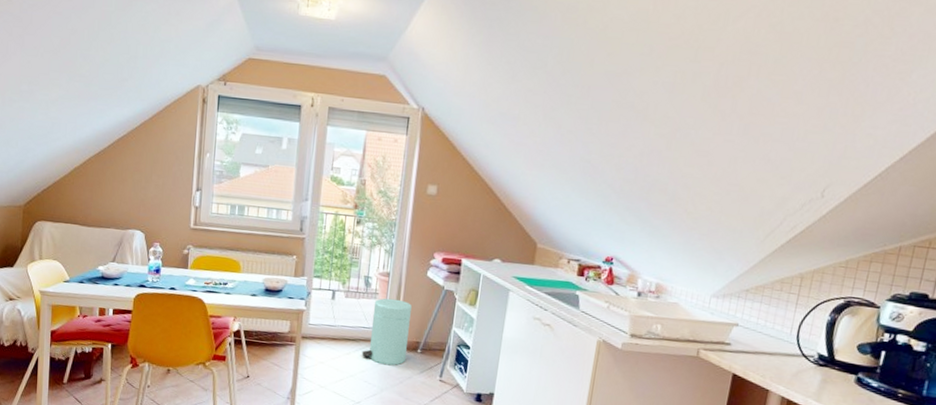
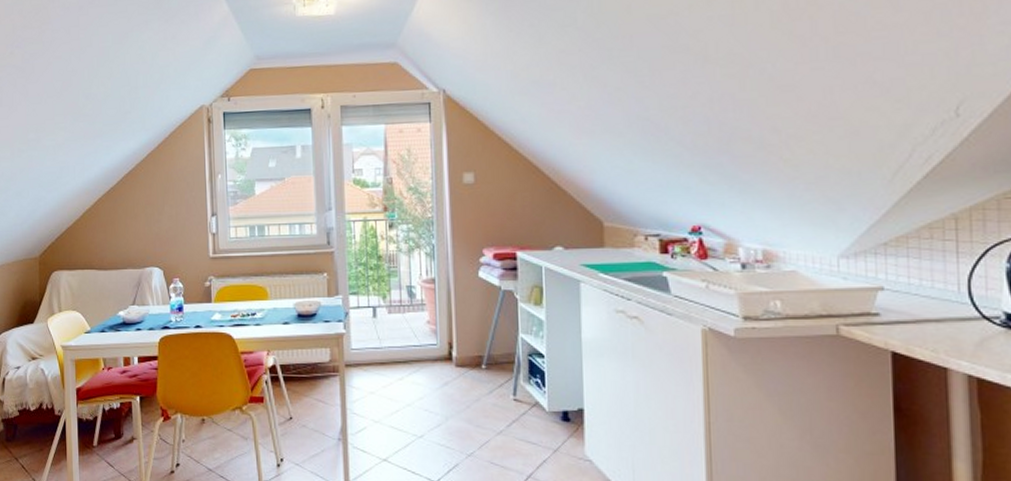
trash can: present [362,298,412,366] -> none [416,308,469,388]

